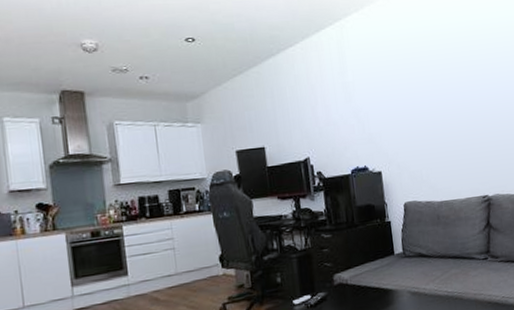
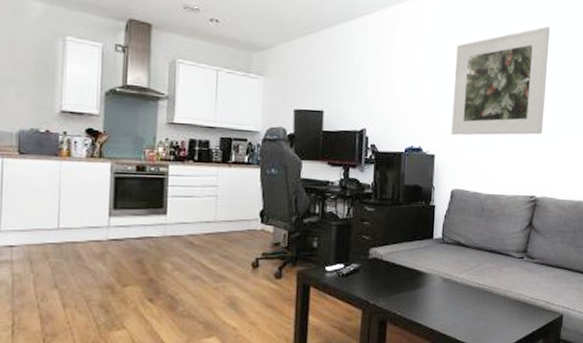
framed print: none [384,27,484,149] -> present [451,26,550,136]

